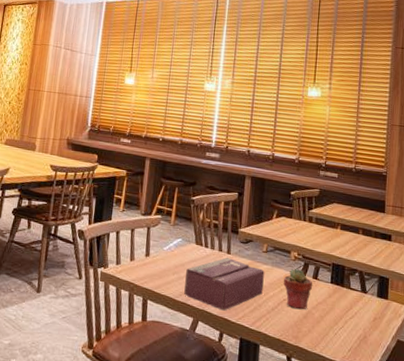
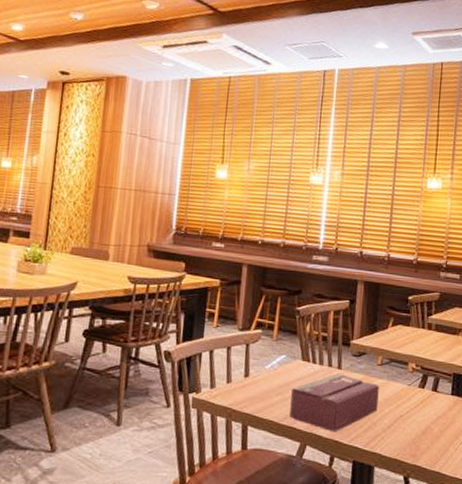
potted succulent: present [283,268,312,310] -> none [400,380,432,426]

